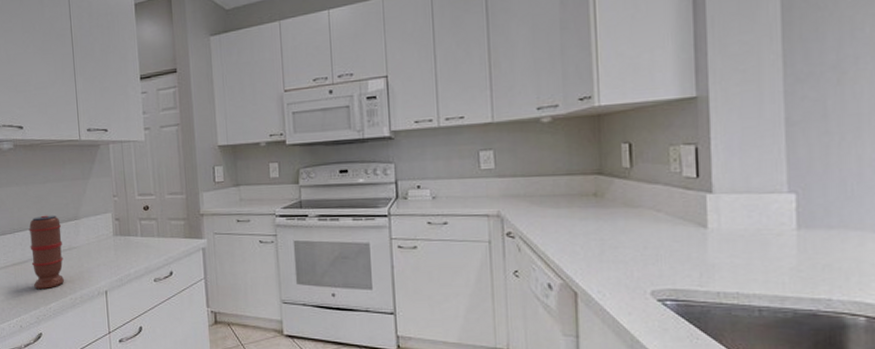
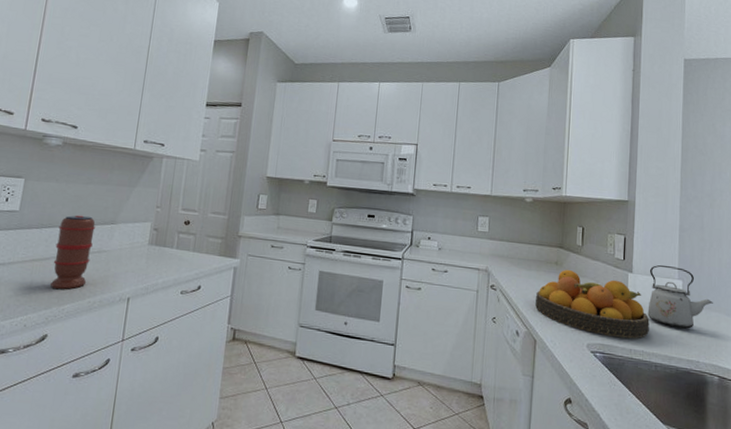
fruit bowl: none [570,200,746,279] -> present [535,269,650,339]
kettle: none [739,175,851,258] -> present [647,264,713,329]

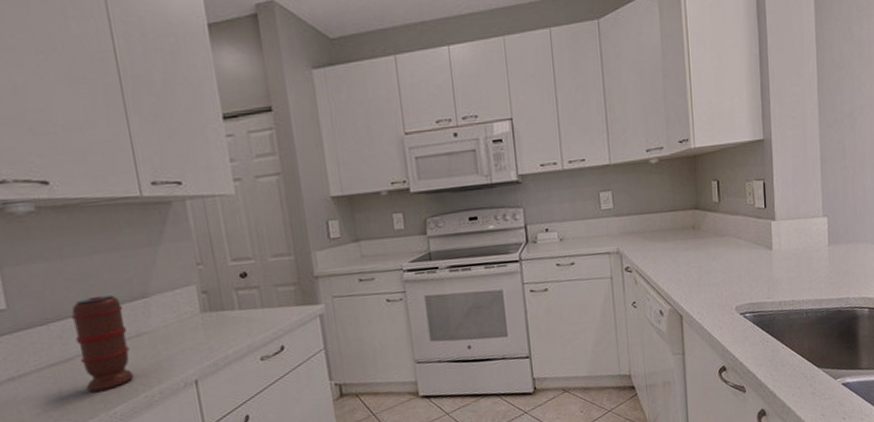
fruit bowl: present [535,269,650,339] -> none [676,231,797,294]
kettle: present [647,264,713,329] -> none [792,203,859,270]

